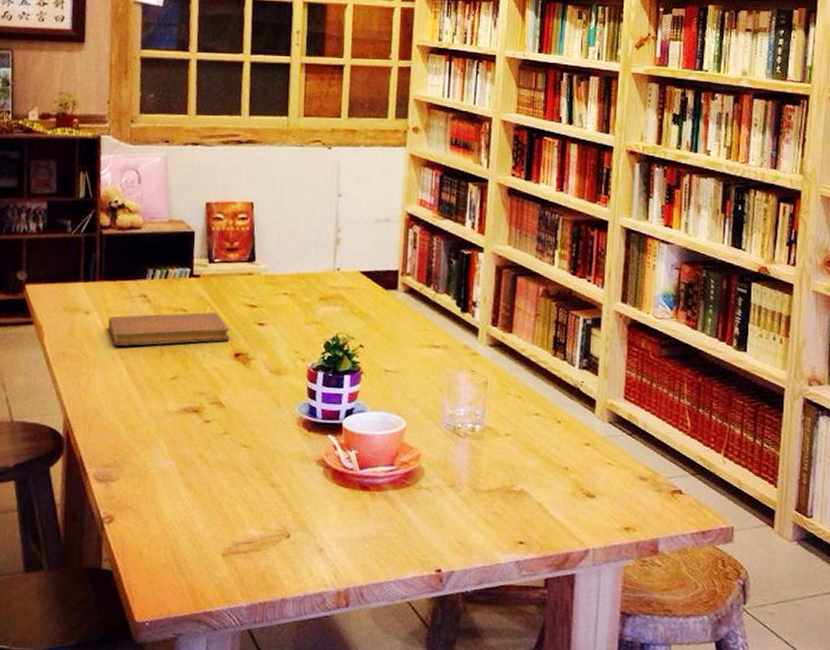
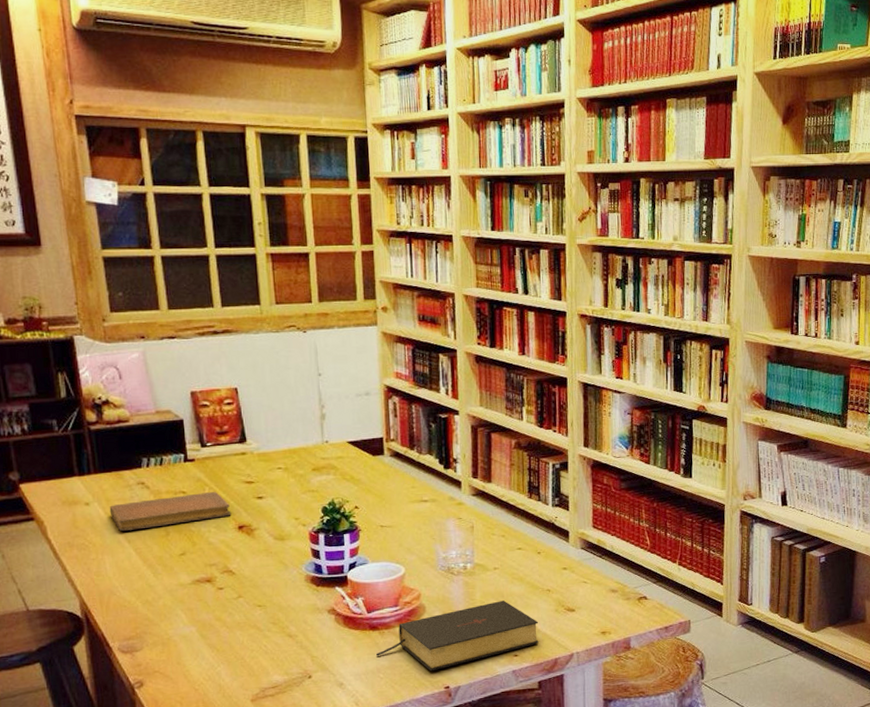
bible: none [363,474,552,549] -> present [375,601,539,672]

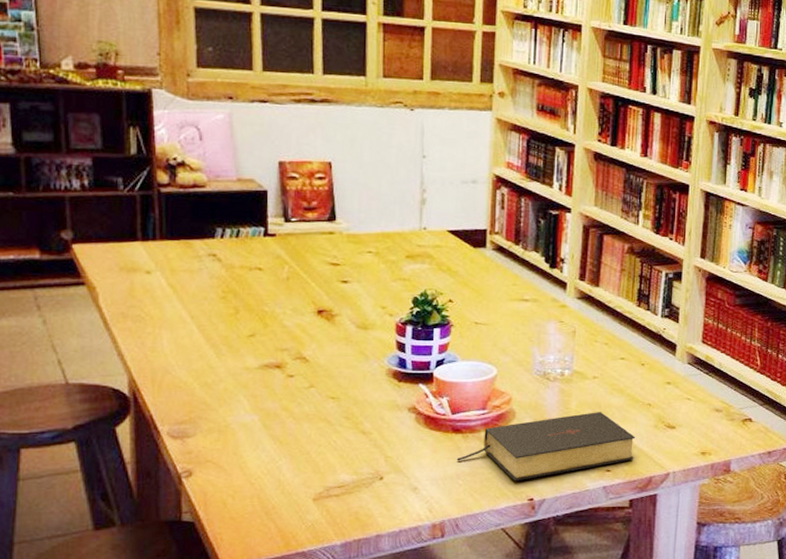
notebook: present [109,491,231,531] -> none [173,270,311,305]

